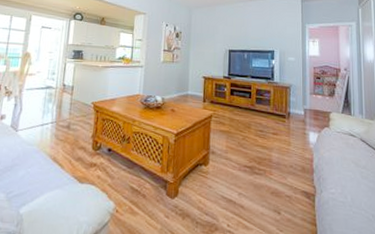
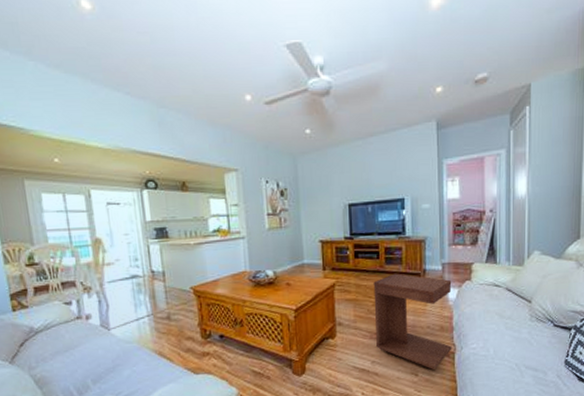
side table: none [243,112,313,210] -> present [373,273,452,370]

